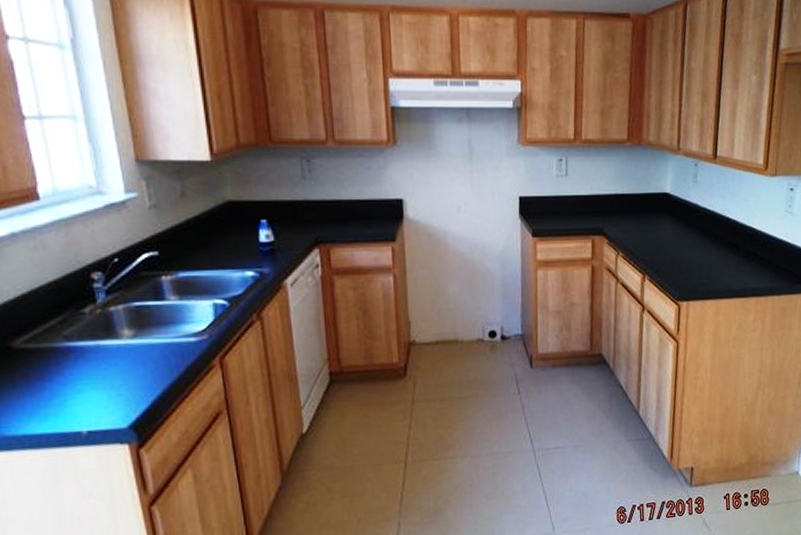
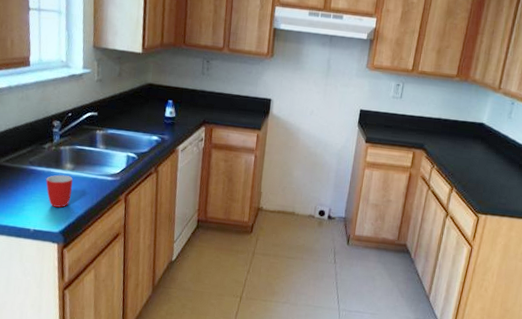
mug: none [94,346,138,394] -> present [46,175,73,208]

